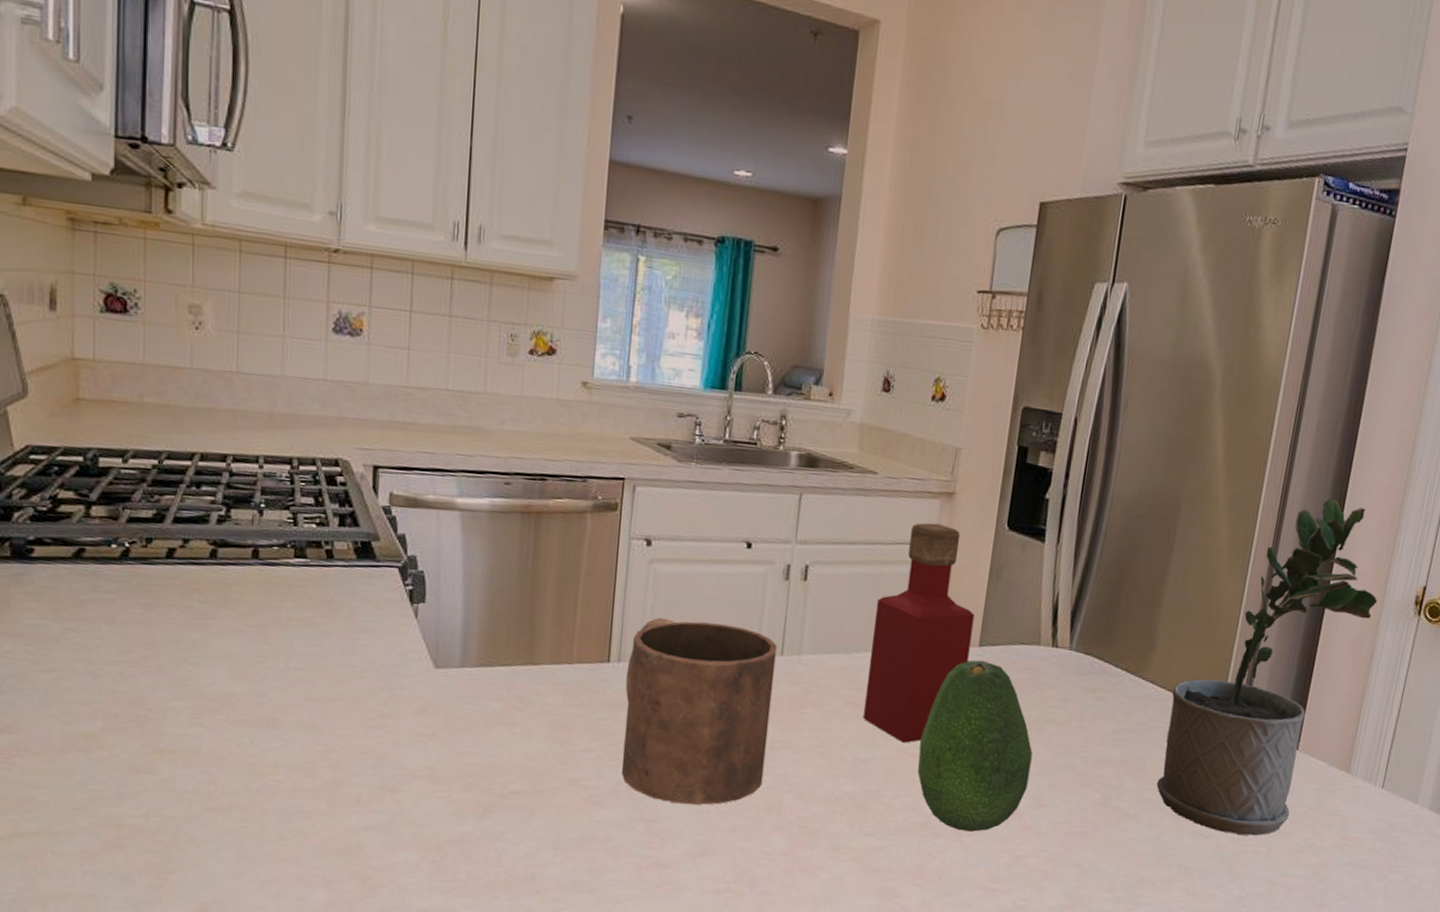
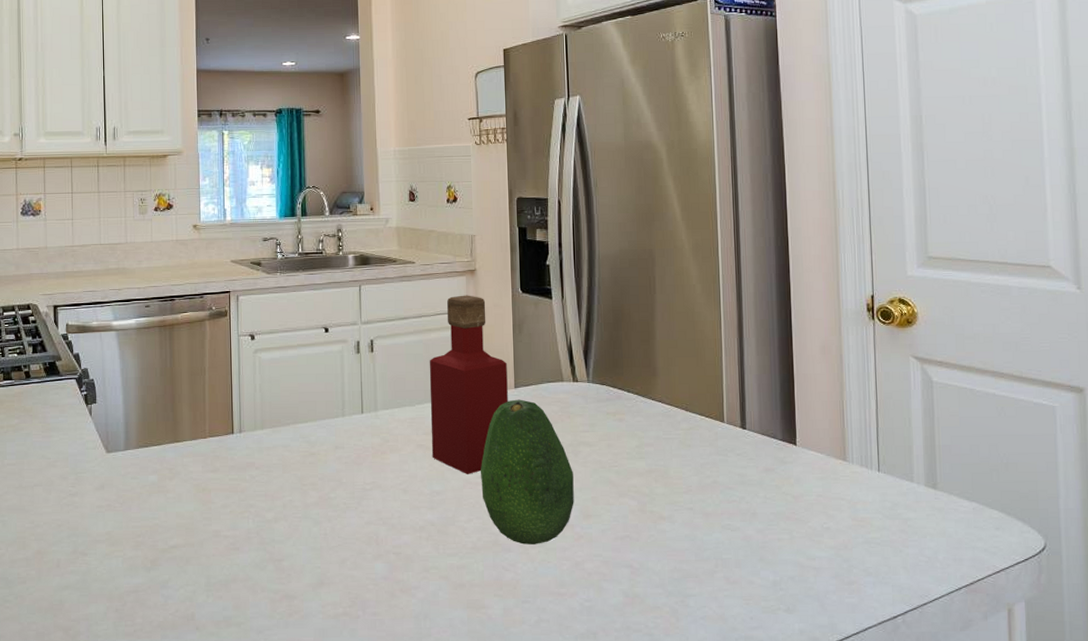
mug: present [621,617,778,806] -> none [247,394,361,544]
potted plant: present [1156,498,1378,836] -> none [679,234,835,525]

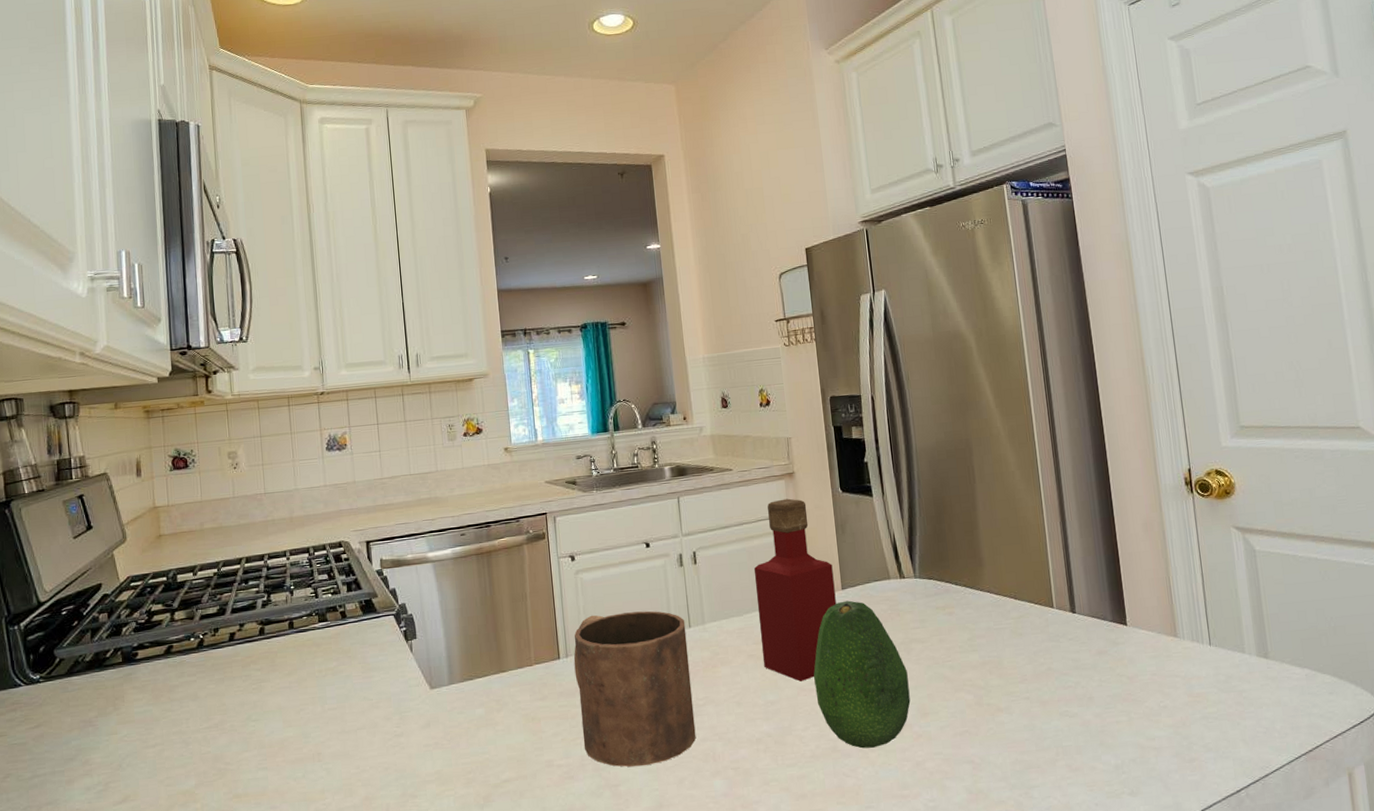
mug: none [247,394,361,544] -> present [573,611,696,767]

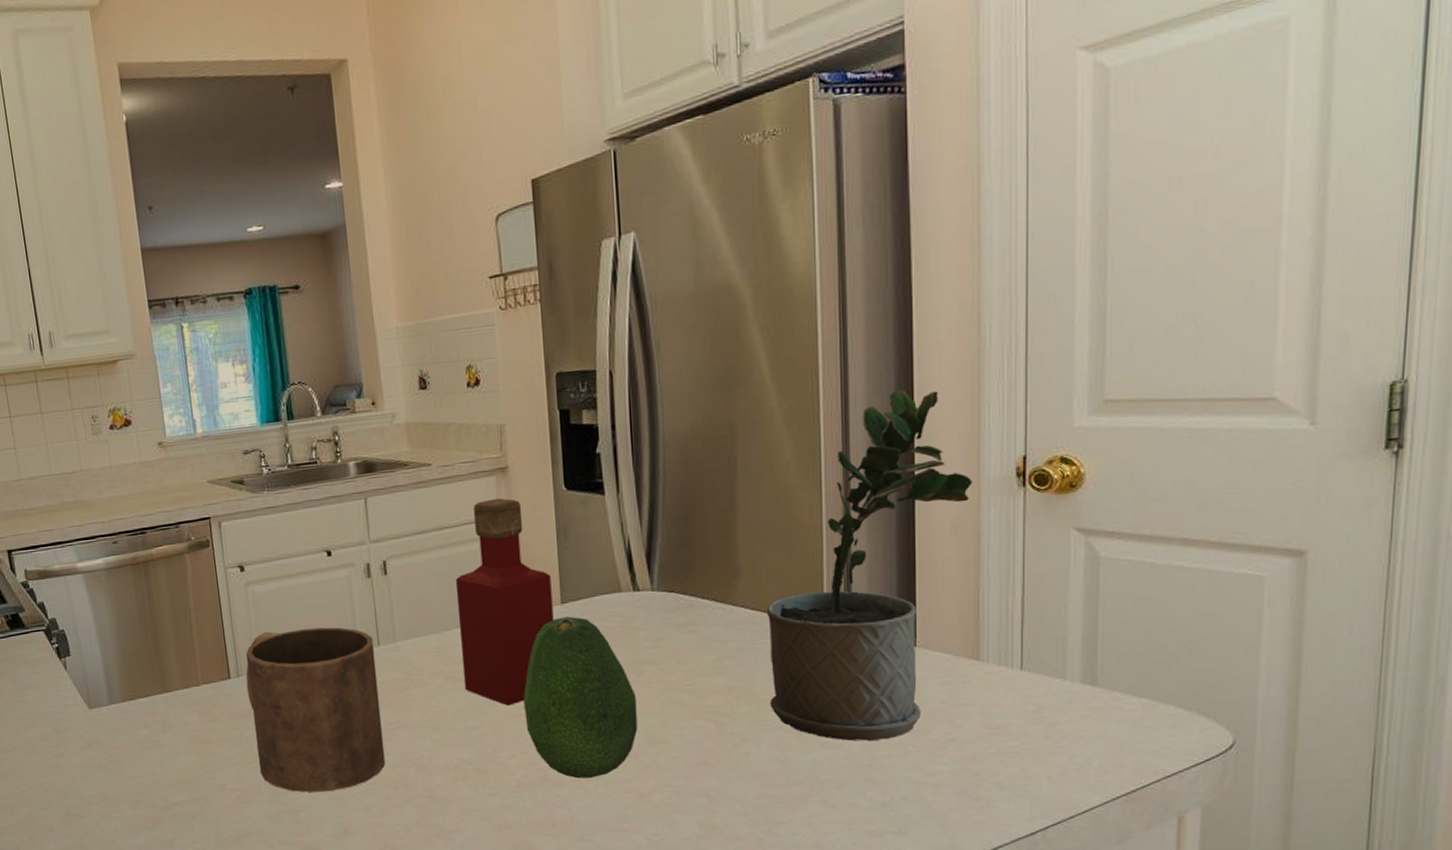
potted plant: none [1007,415,1154,710] -> present [766,389,973,741]

